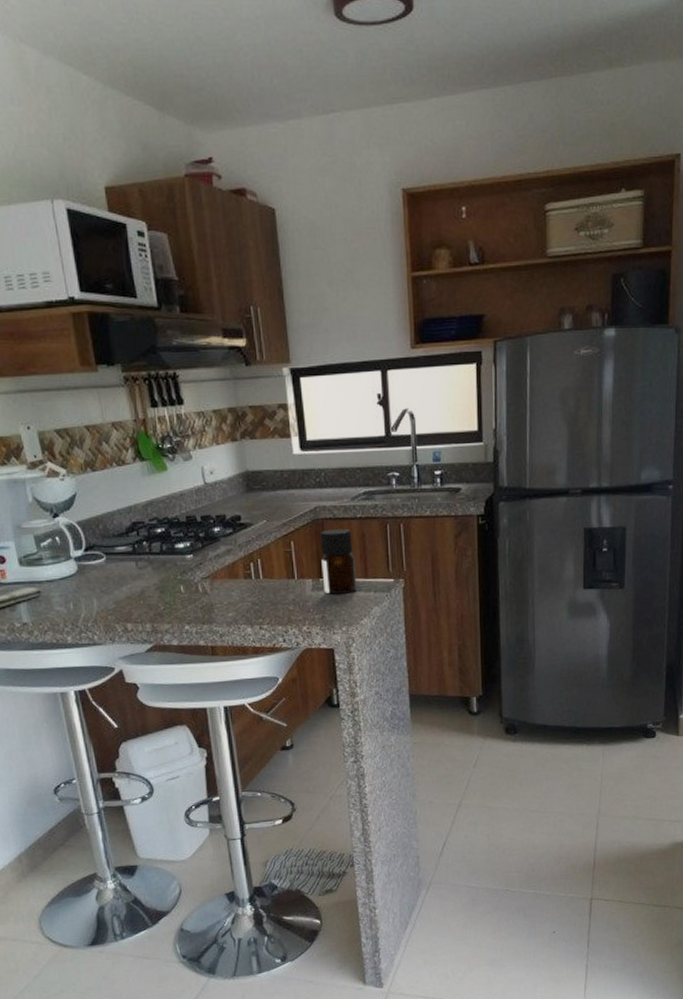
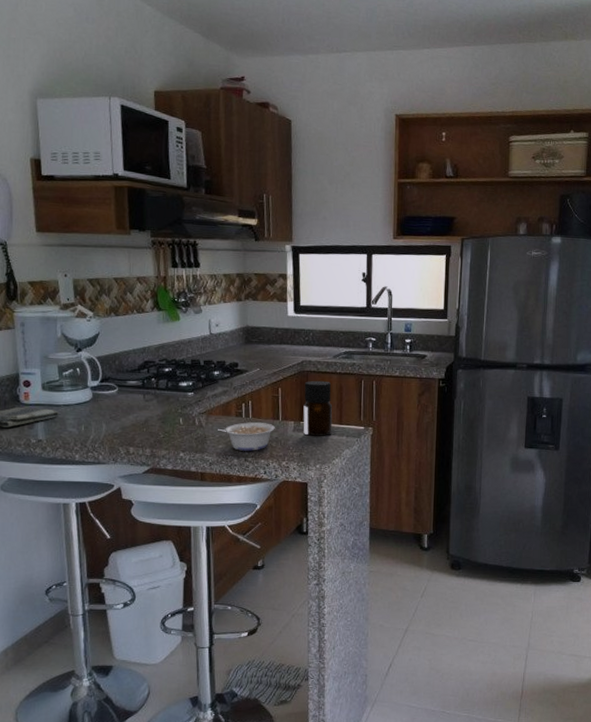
legume: none [224,583,291,618] -> present [217,422,275,451]

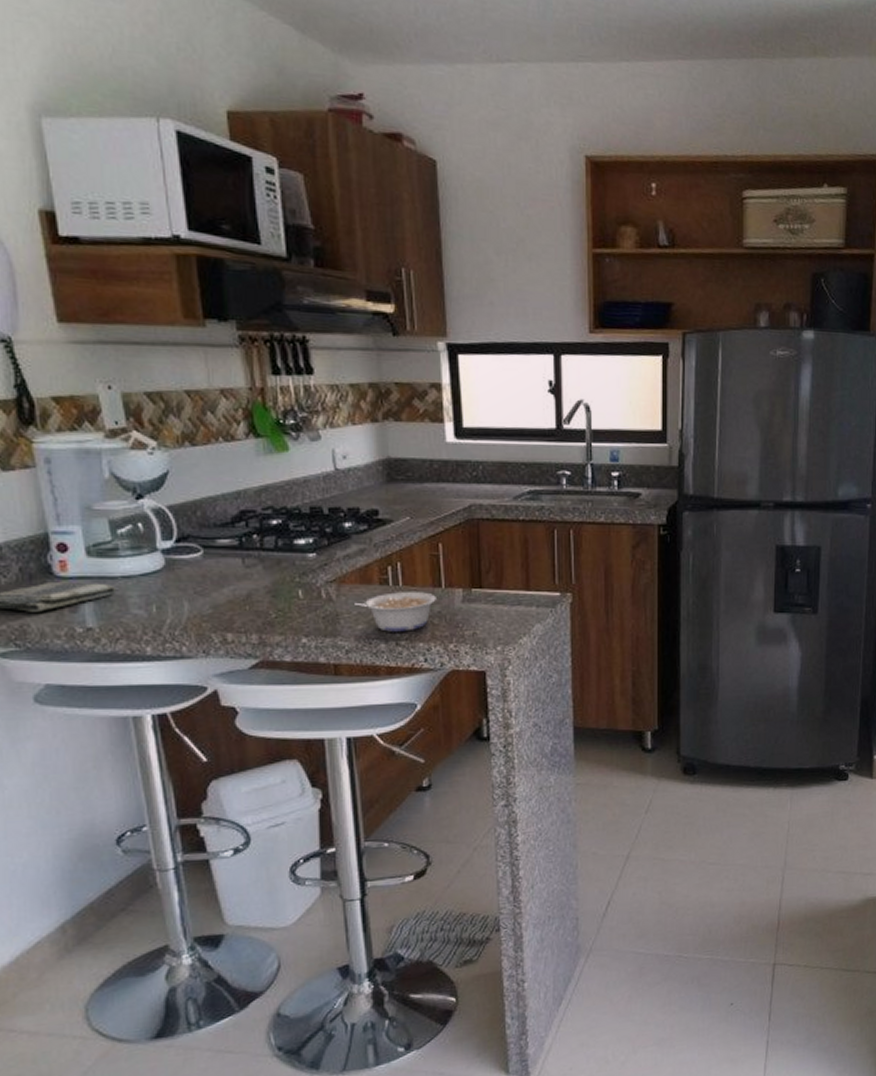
bottle: present [303,380,333,436] -> none [474,531,517,607]

